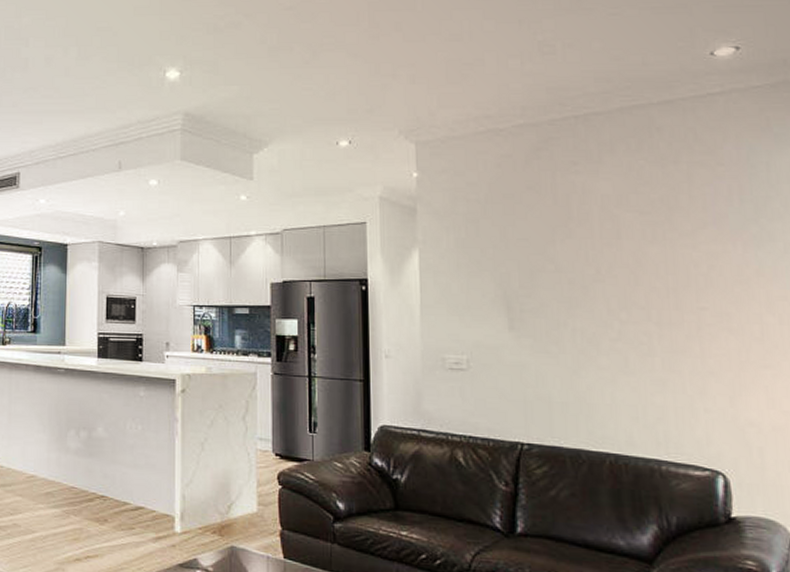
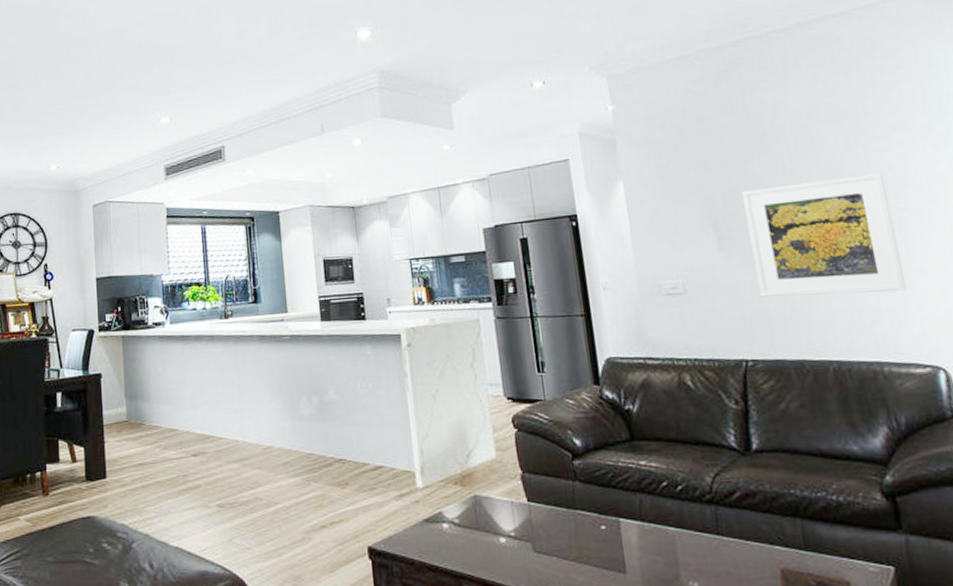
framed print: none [539,269,696,392] -> present [742,173,907,297]

